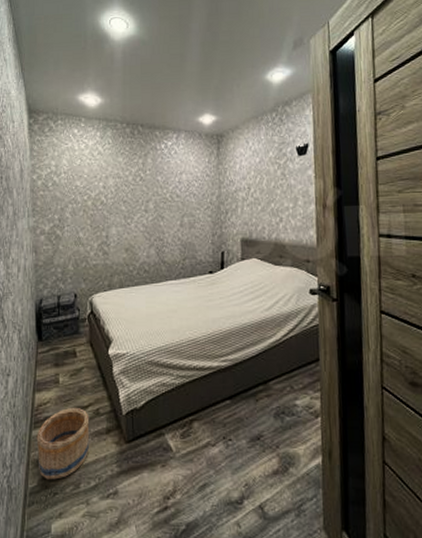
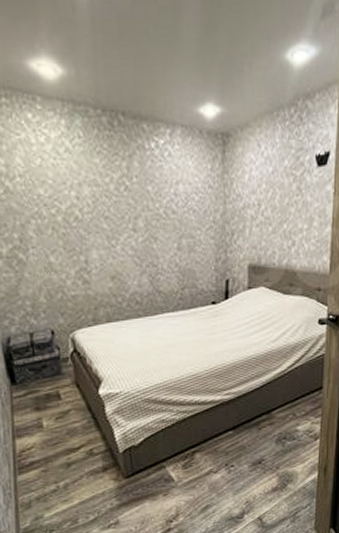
basket: present [36,408,90,480] -> none [23,450,86,520]

